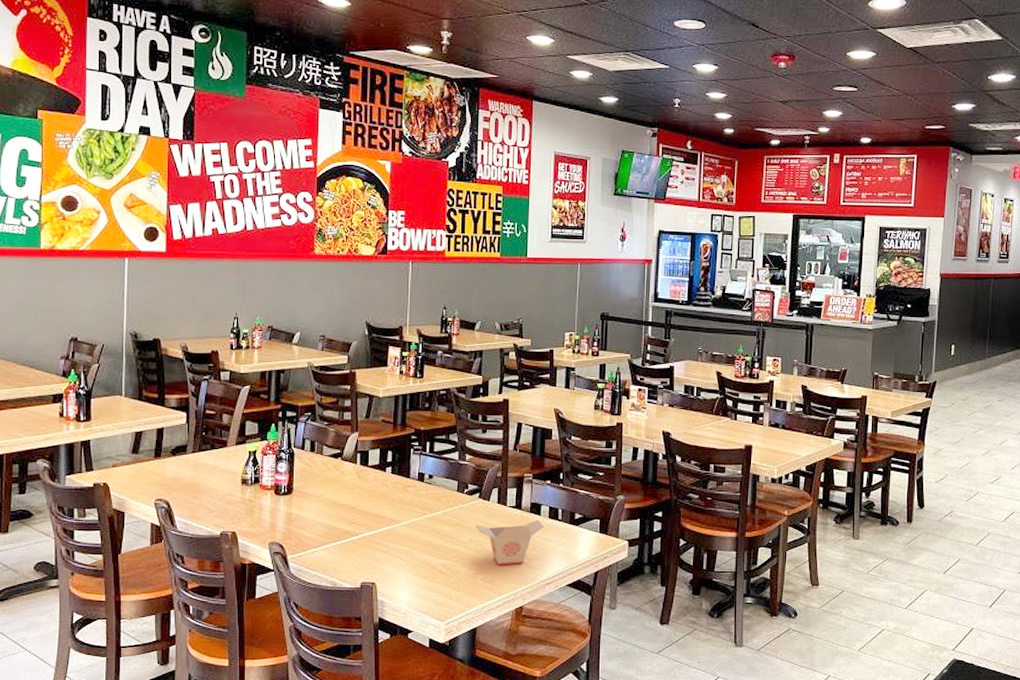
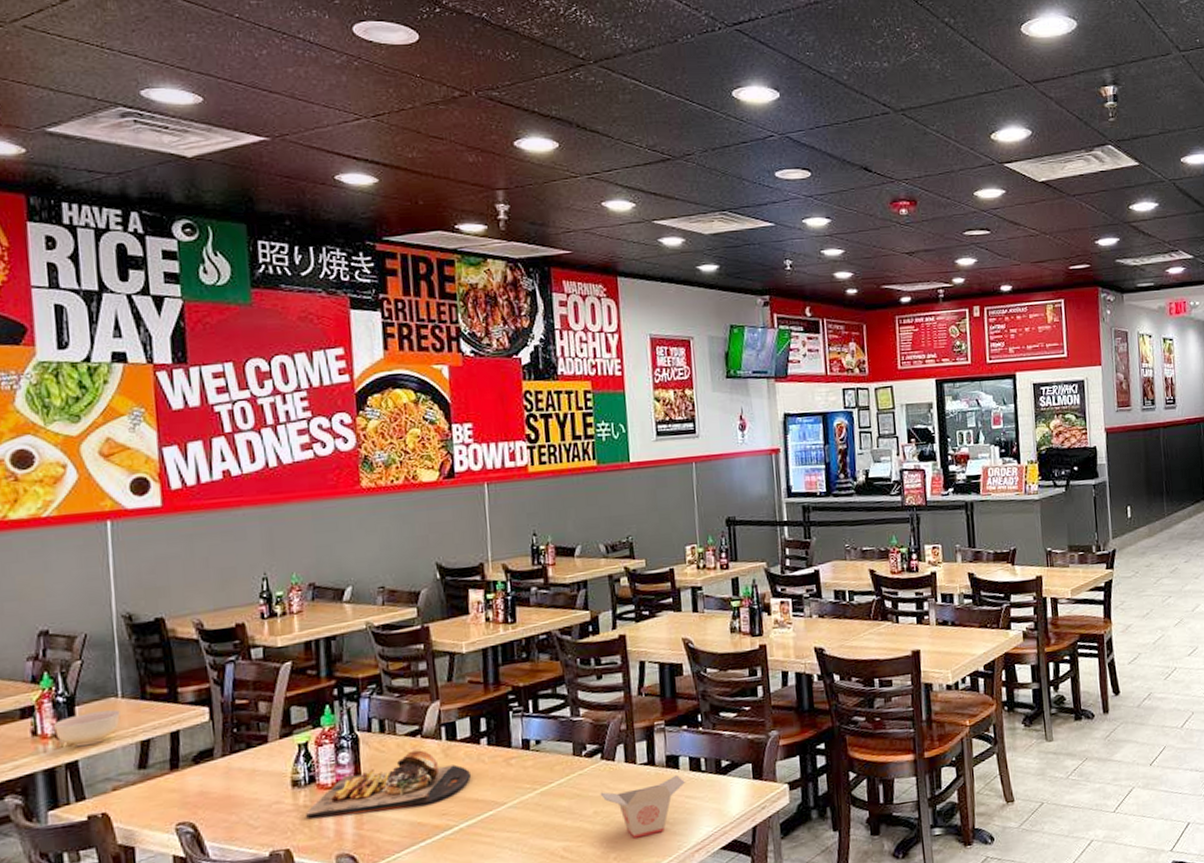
bowl: none [76,405,123,430] -> present [54,709,121,747]
food tray: none [250,469,377,513] -> present [306,750,472,819]

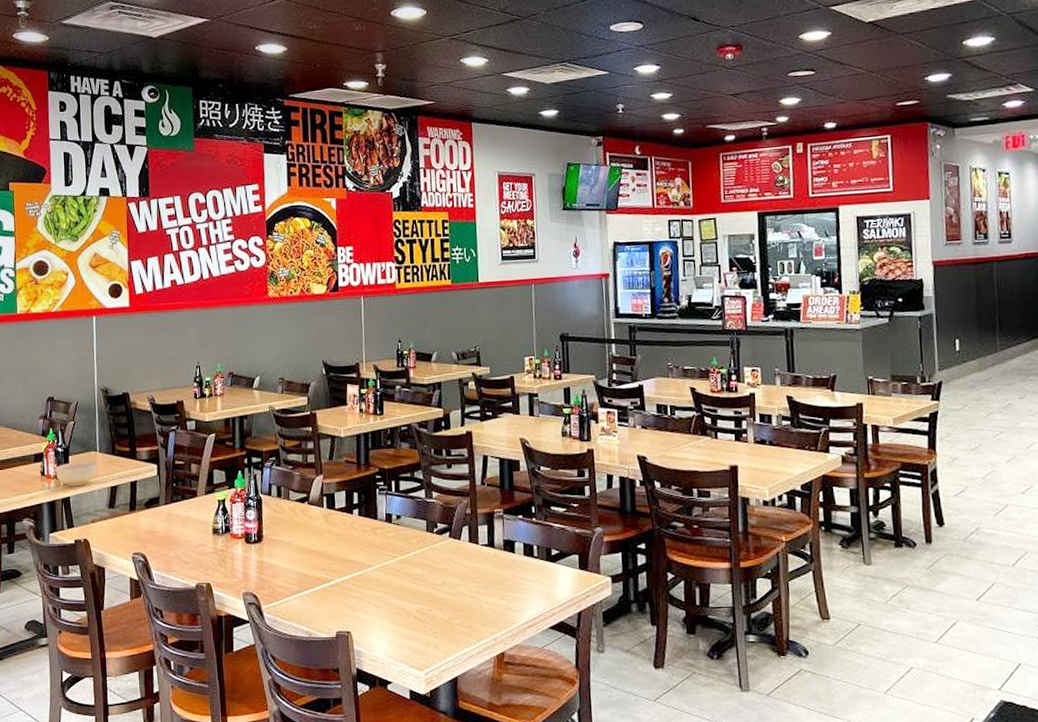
food tray: present [306,750,472,819] -> none [222,514,346,561]
takeout container: present [600,774,685,838] -> none [447,557,520,609]

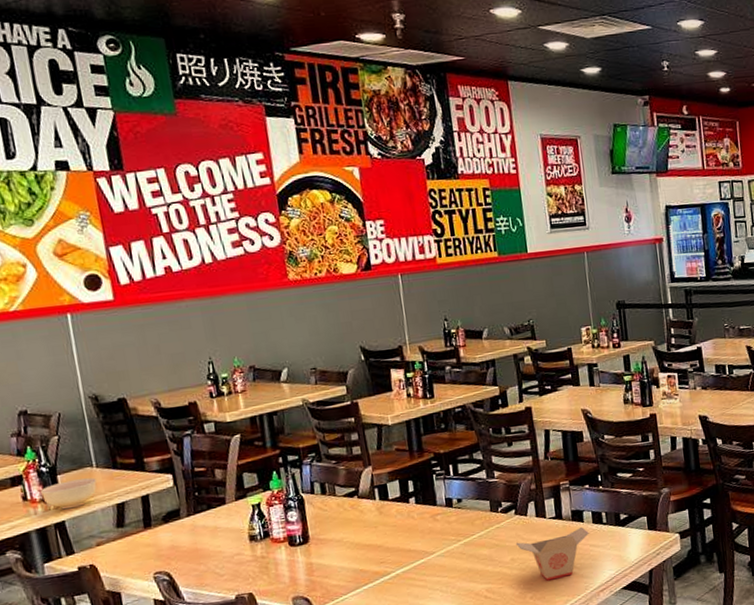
takeout container: none [447,557,520,609] -> present [515,526,589,581]

